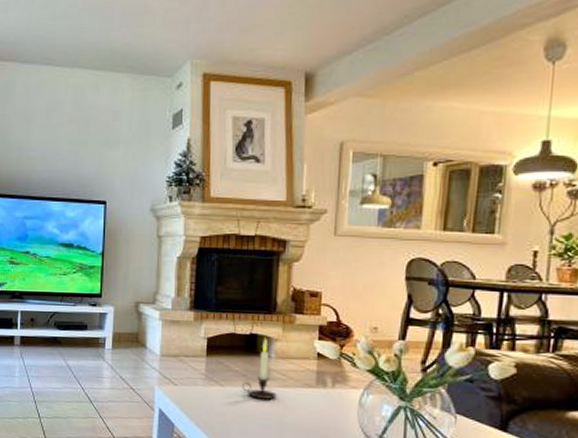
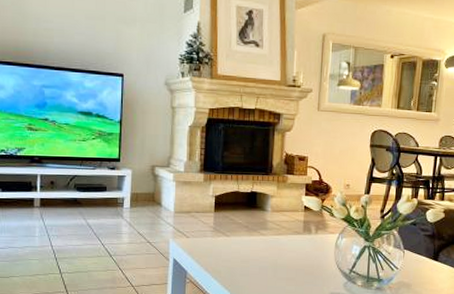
candle: present [242,338,277,399] -> none [245,195,273,246]

